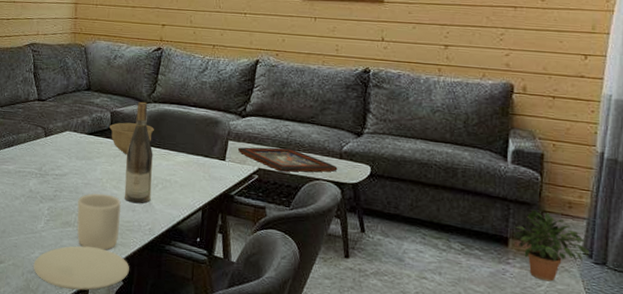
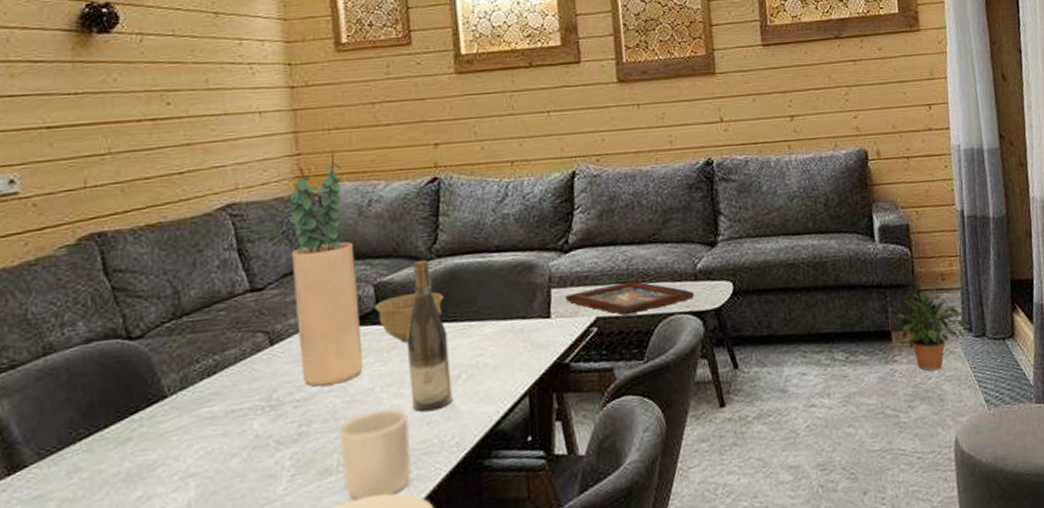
vase: none [61,20,102,171] -> present [289,152,364,387]

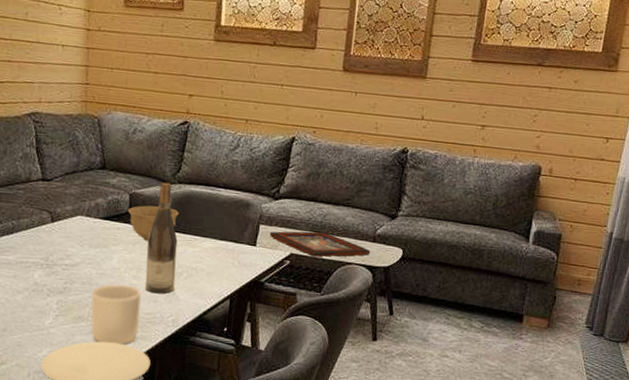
vase: present [289,152,364,387] -> none [71,86,119,260]
potted plant: present [892,291,969,372] -> none [526,288,591,354]

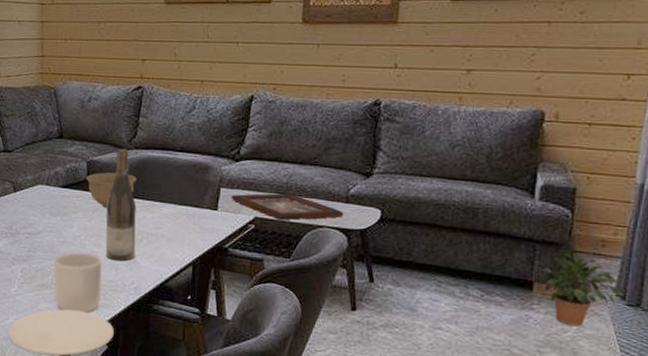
potted plant: none [526,288,591,354] -> present [536,250,623,327]

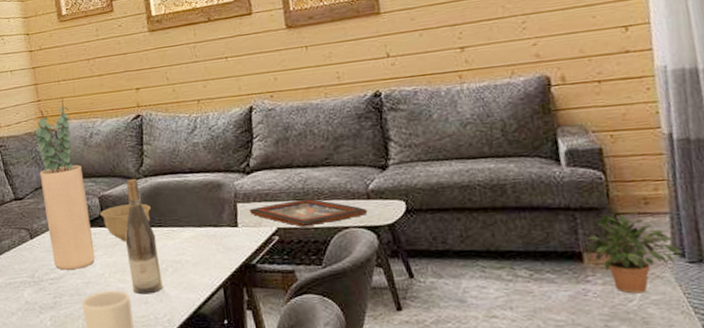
vase: none [32,57,76,228] -> present [35,98,95,270]

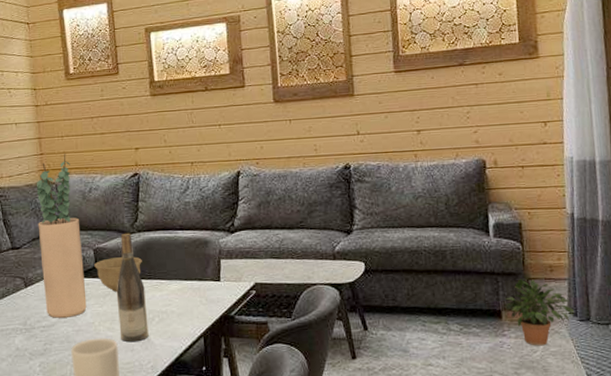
decorative tray: present [249,198,368,227] -> none [231,257,333,283]

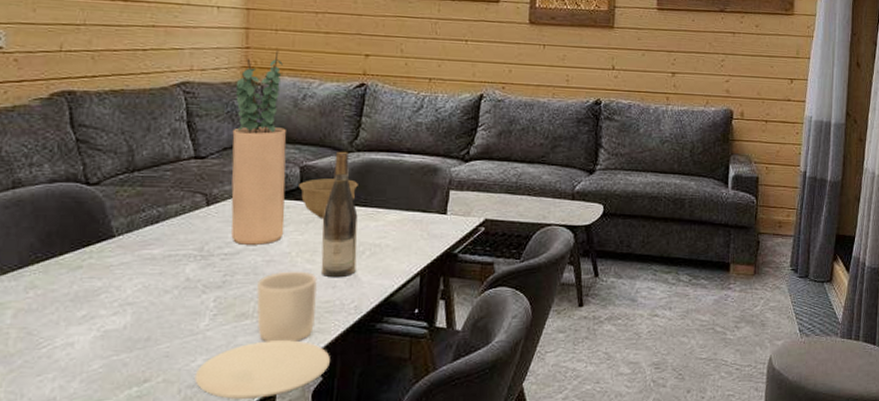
potted plant: present [503,279,575,346] -> none [732,233,796,301]

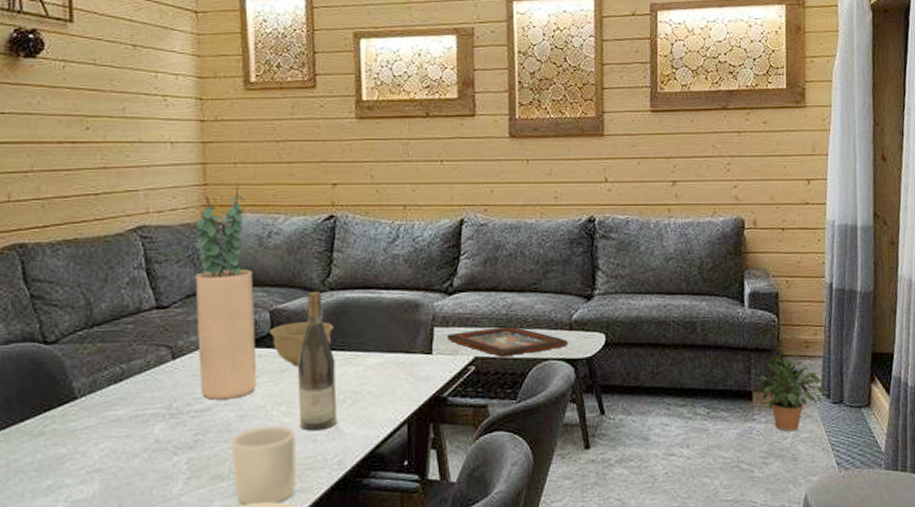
decorative tray: none [460,192,570,221] -> present [446,325,568,357]
potted plant: none [732,233,796,301] -> present [754,355,828,432]

